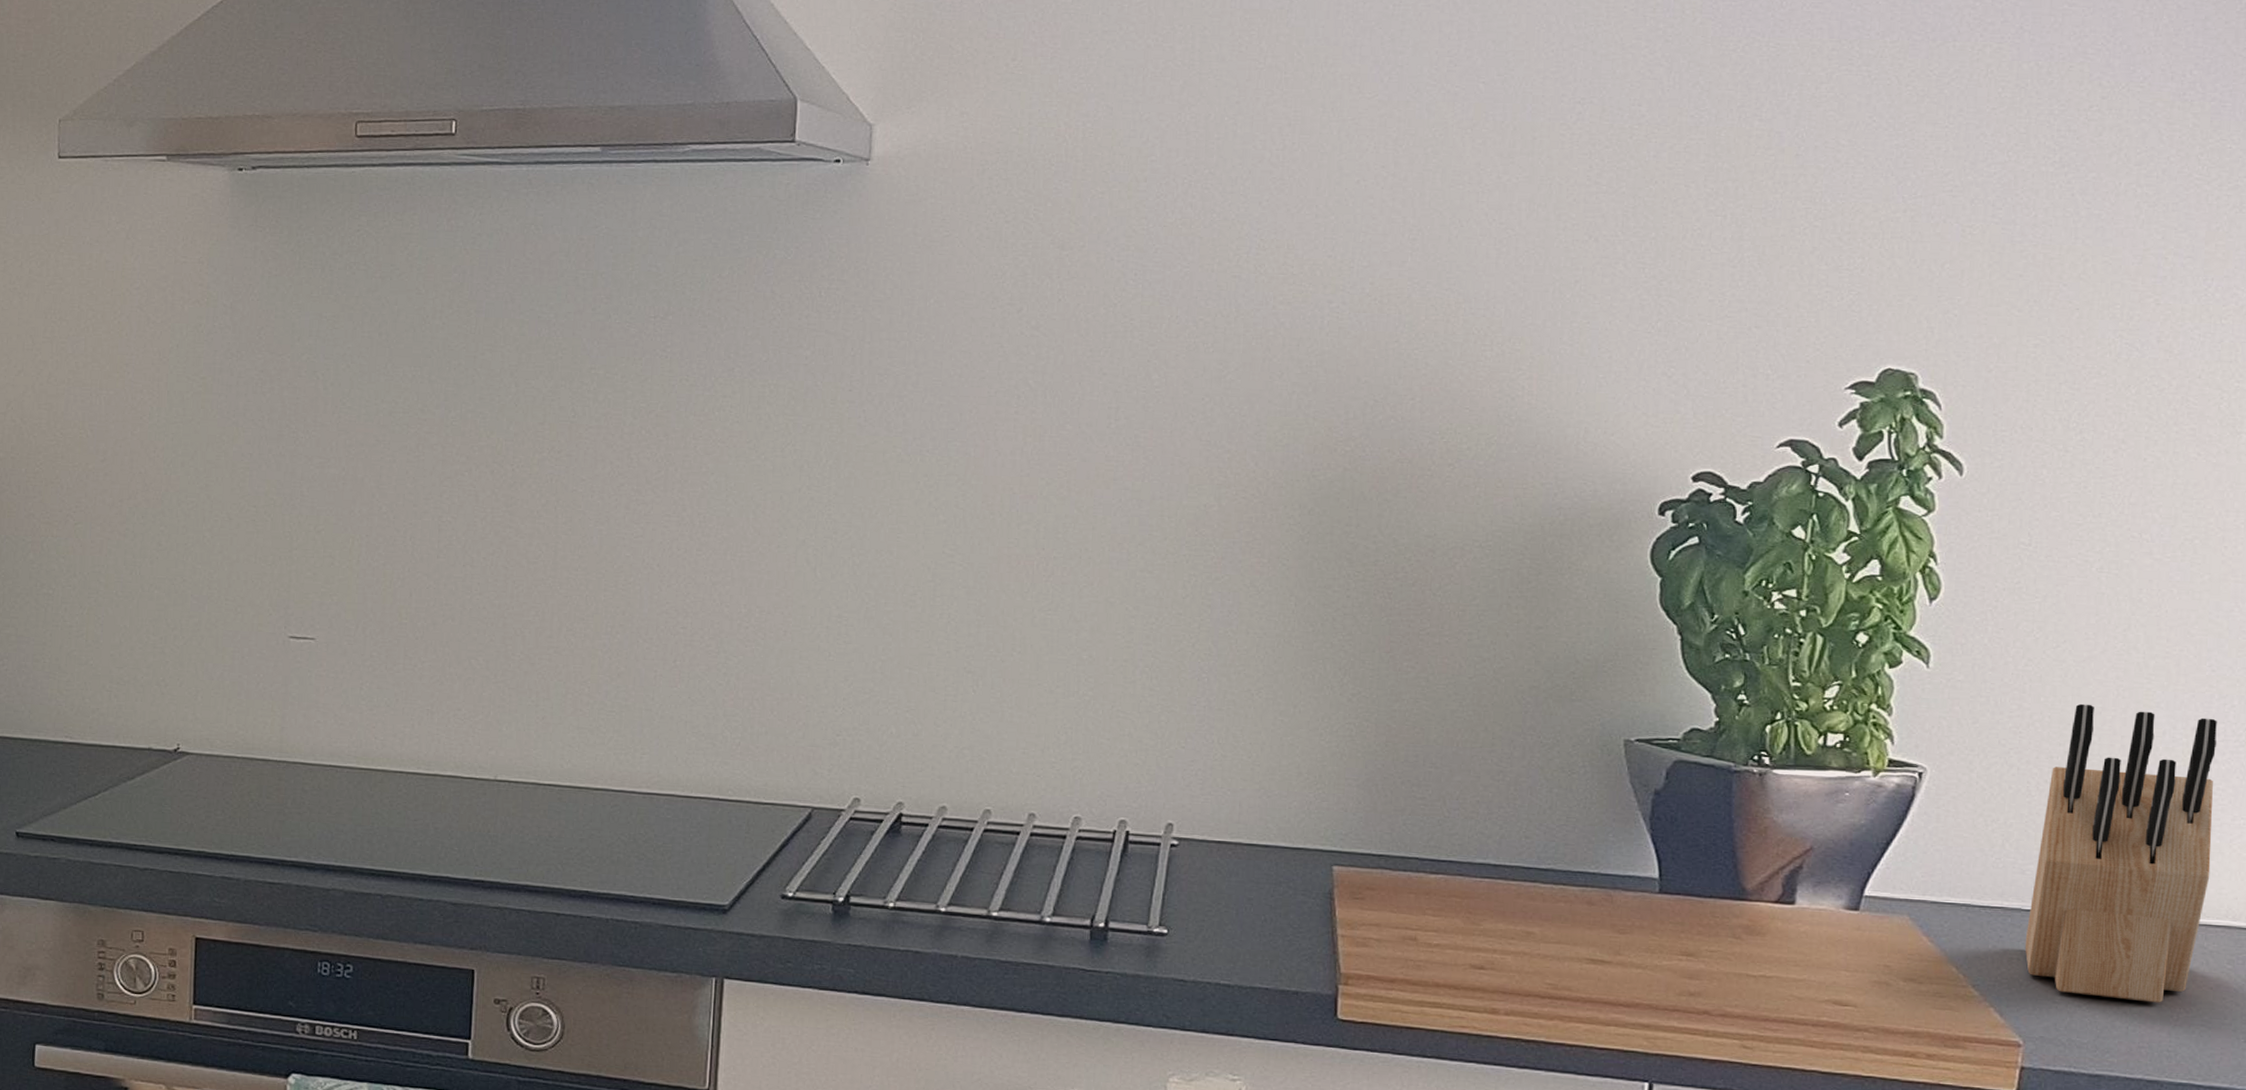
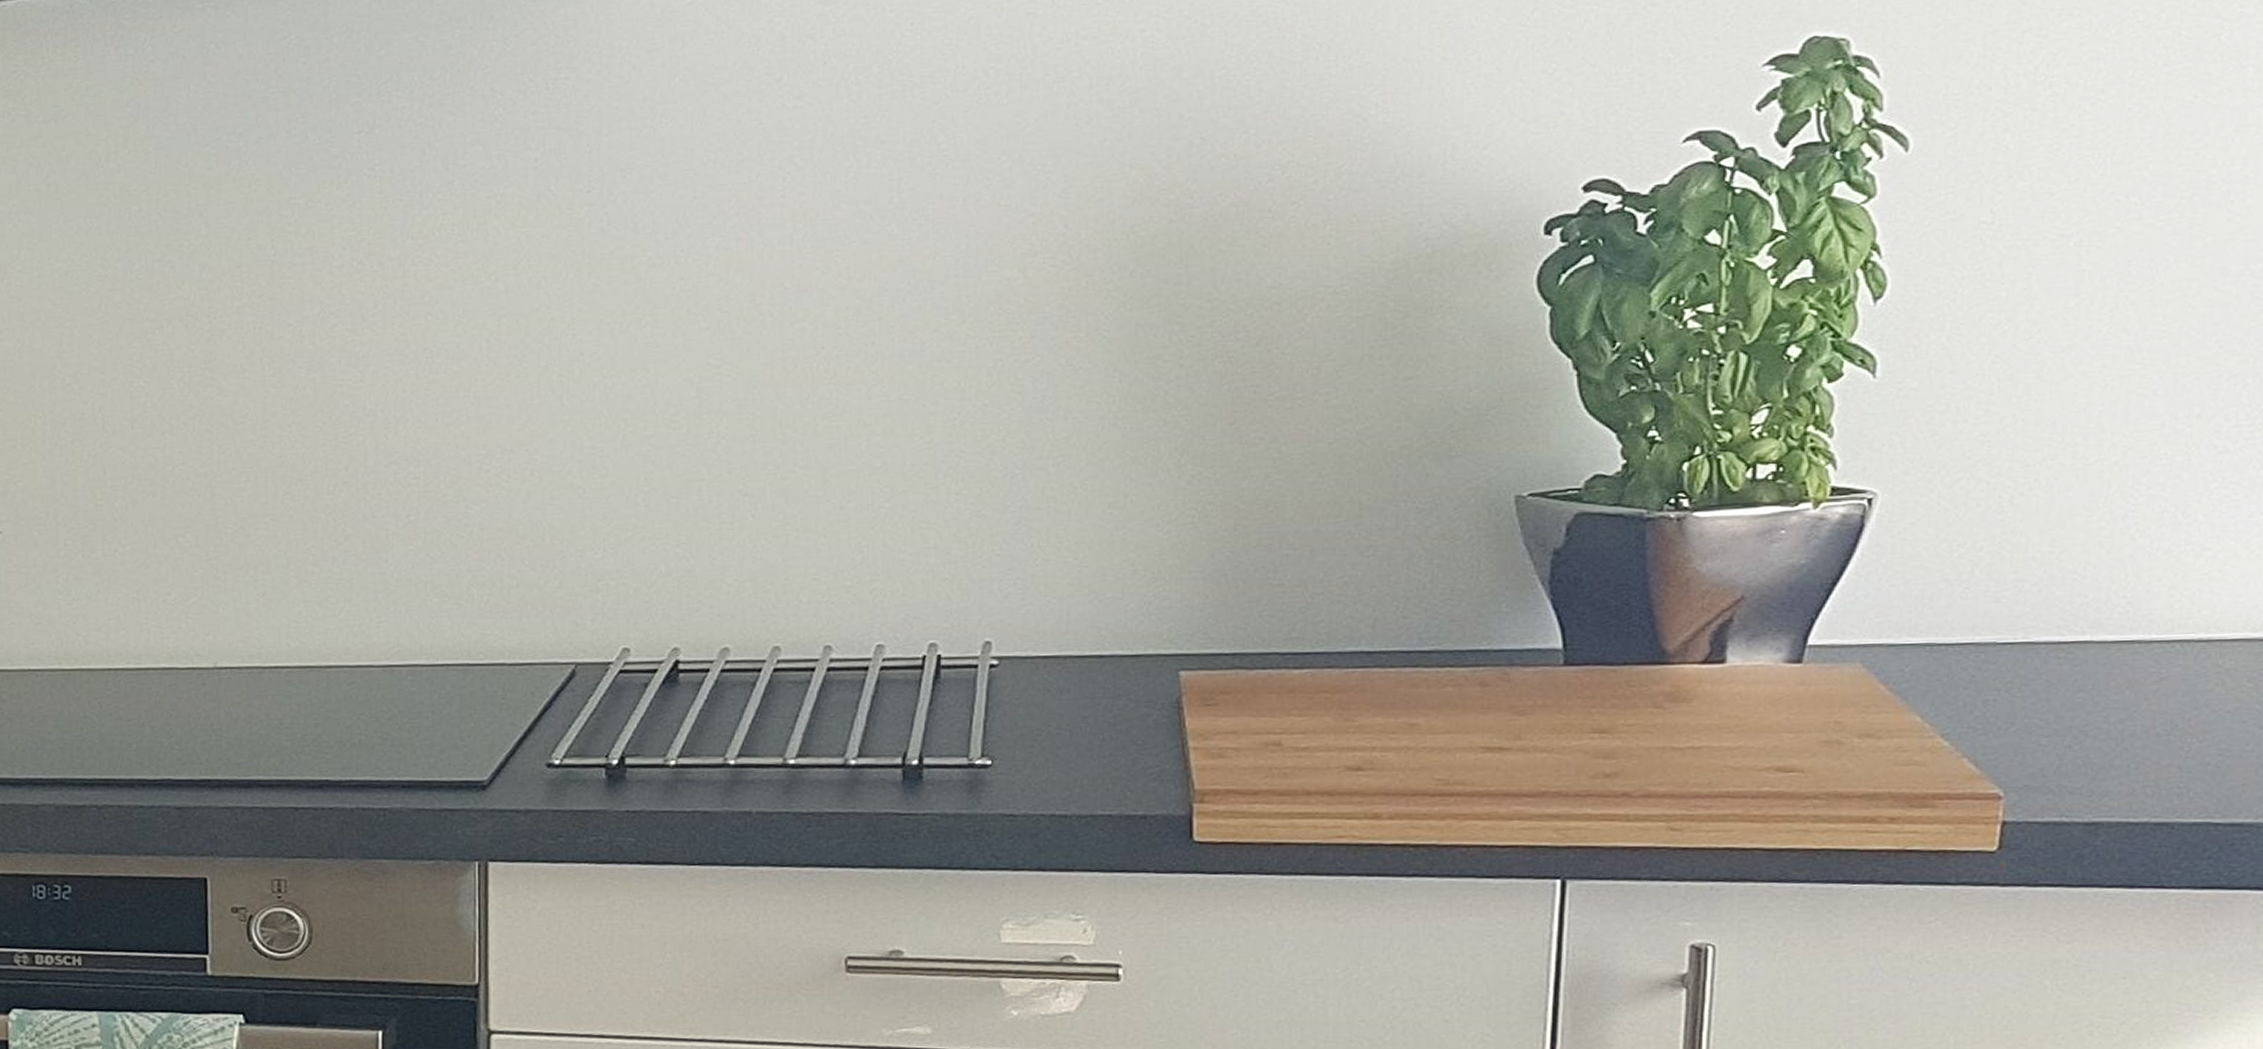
knife block: present [2024,703,2217,1003] -> none [2002,400,2228,735]

